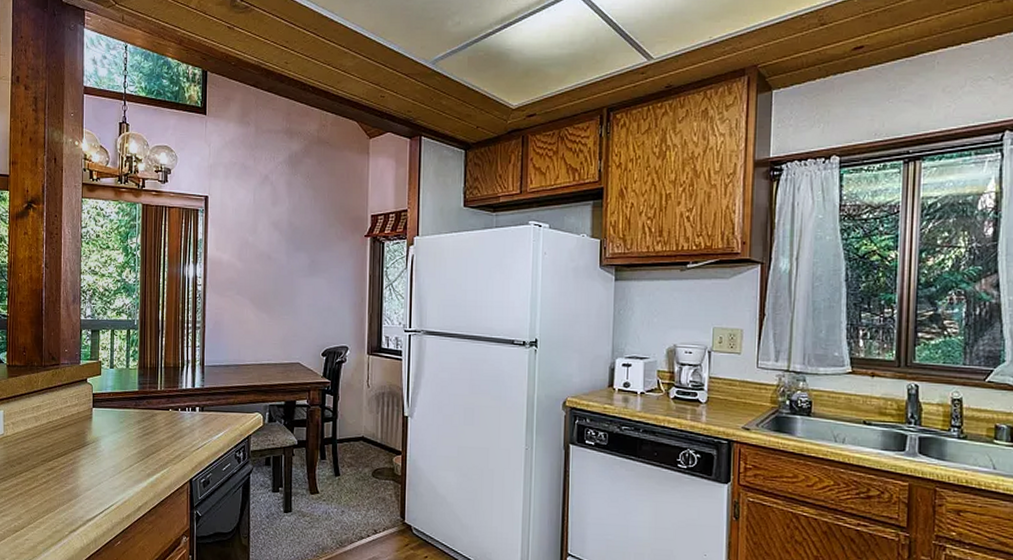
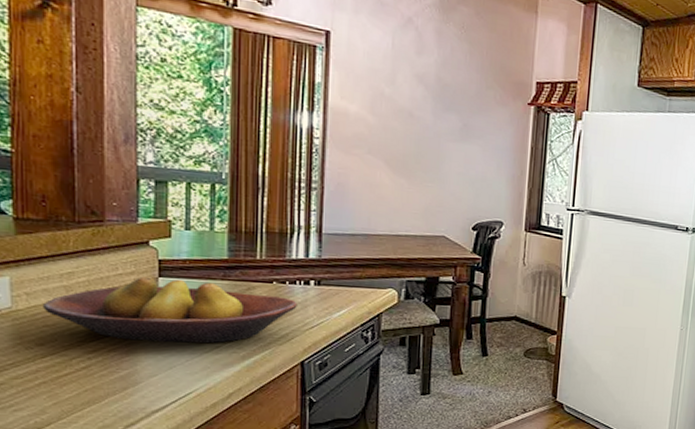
fruit bowl: none [22,407,187,463] -> present [43,276,298,344]

